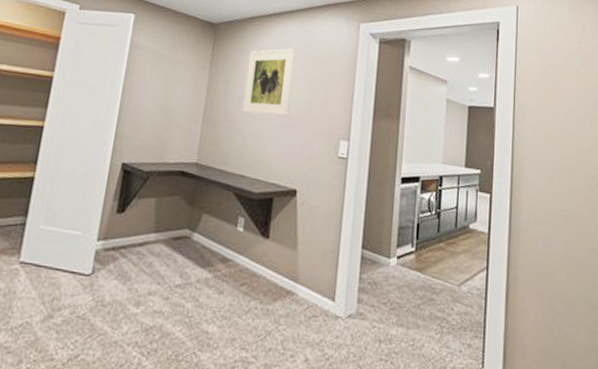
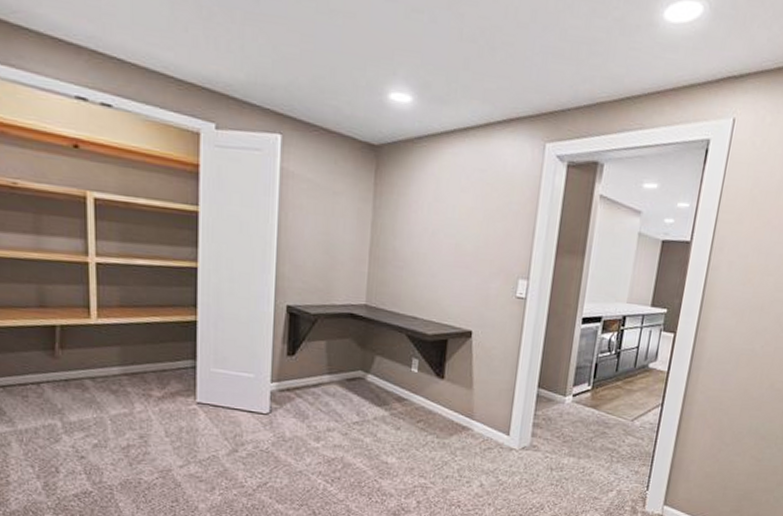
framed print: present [242,48,296,116] -> none [411,175,471,254]

